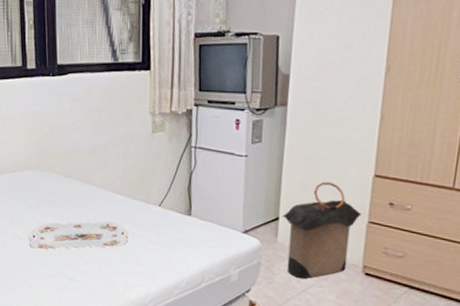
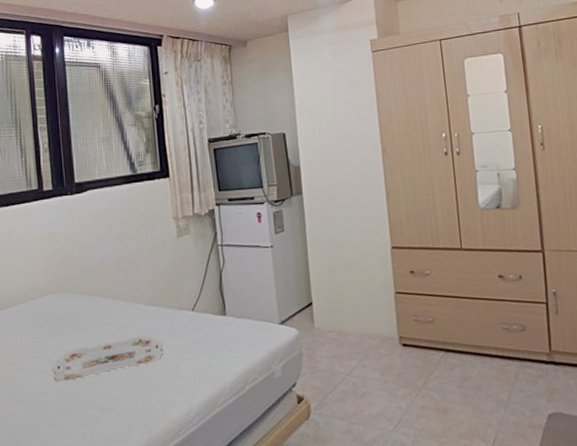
laundry hamper: present [281,182,362,279] -> none [314,260,388,362]

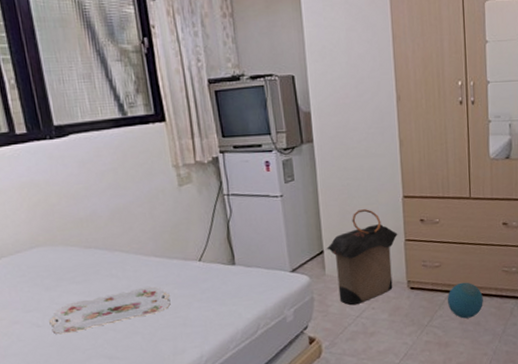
laundry hamper: none [314,260,388,362] -> present [325,209,398,306]
ball: none [442,340,484,382] -> present [447,282,483,319]

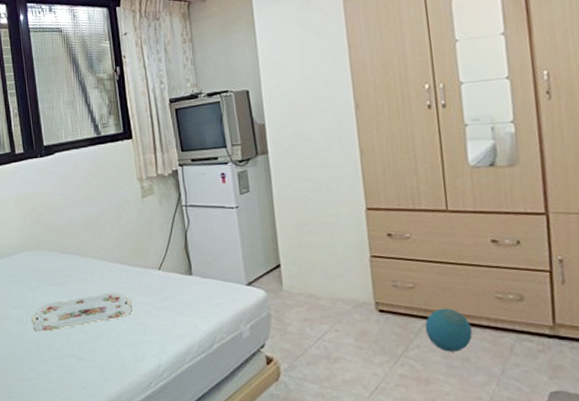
laundry hamper: present [325,209,398,306] -> none [282,221,362,326]

